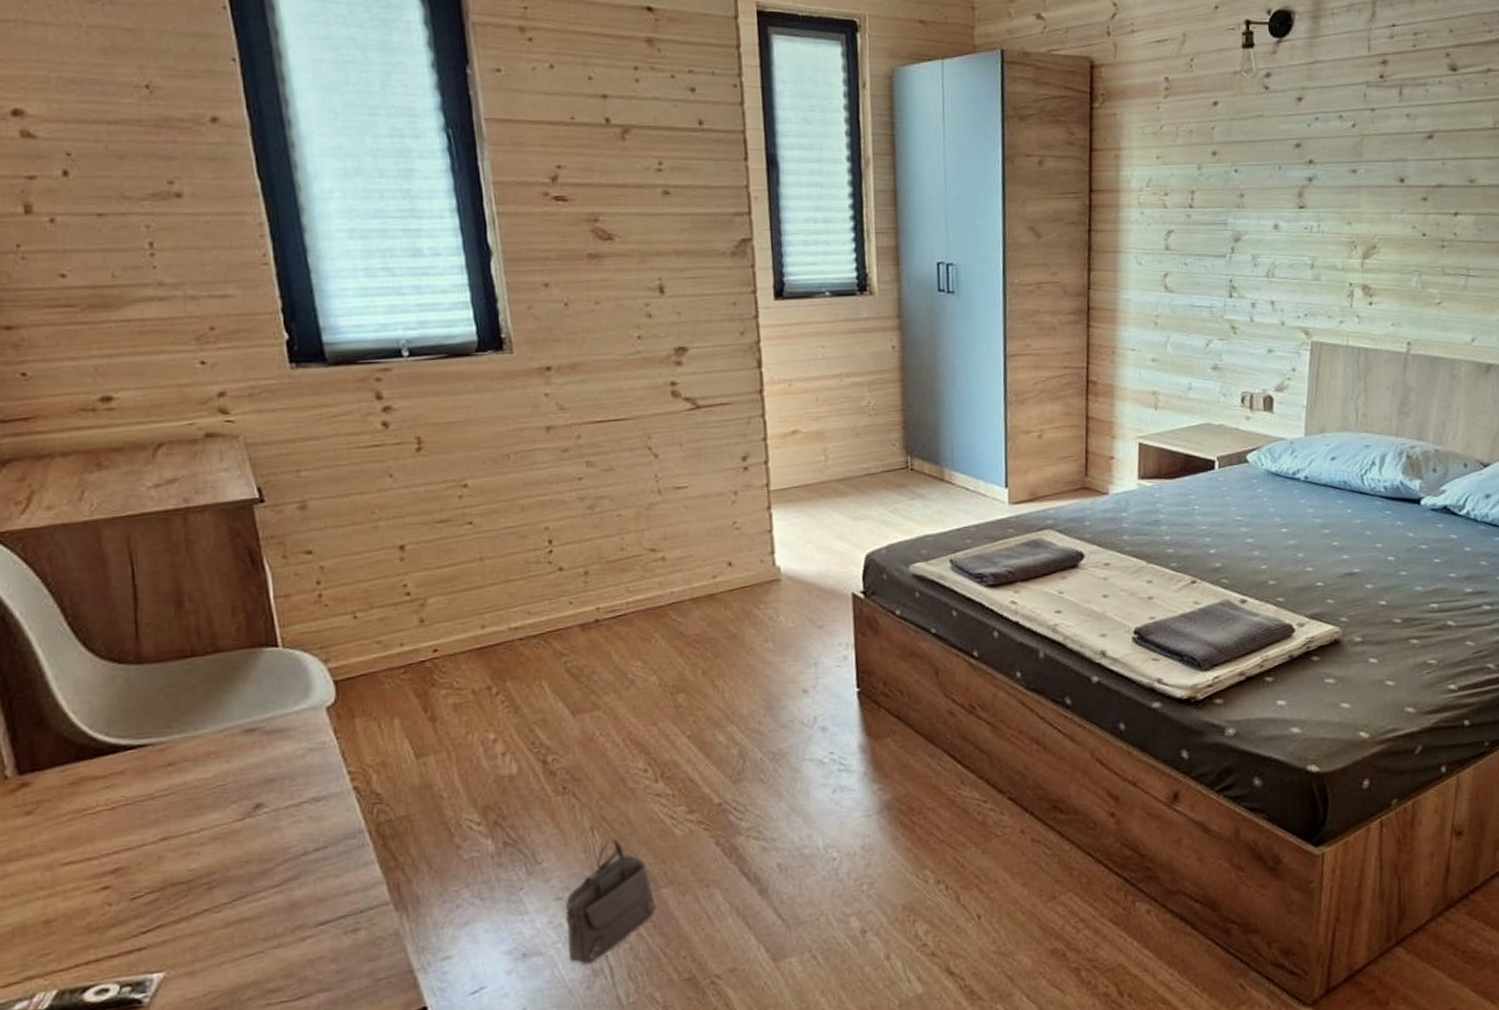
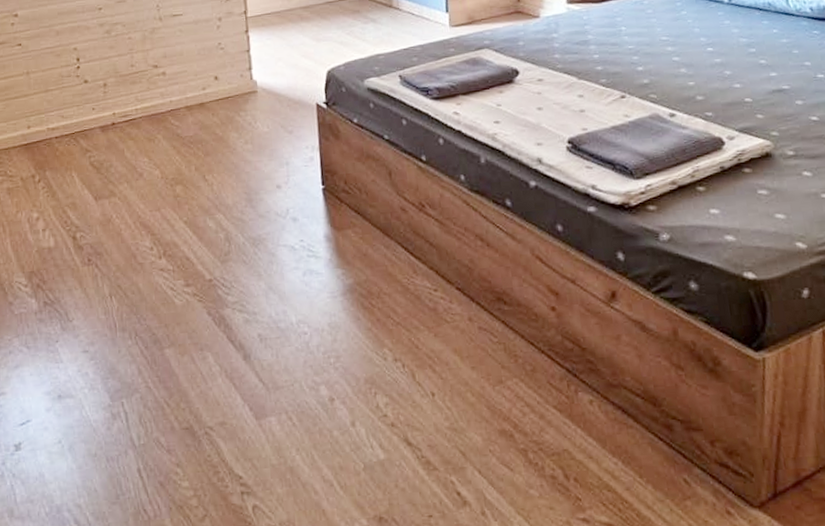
handbag: present [565,839,656,964] -> none [90,304,161,408]

